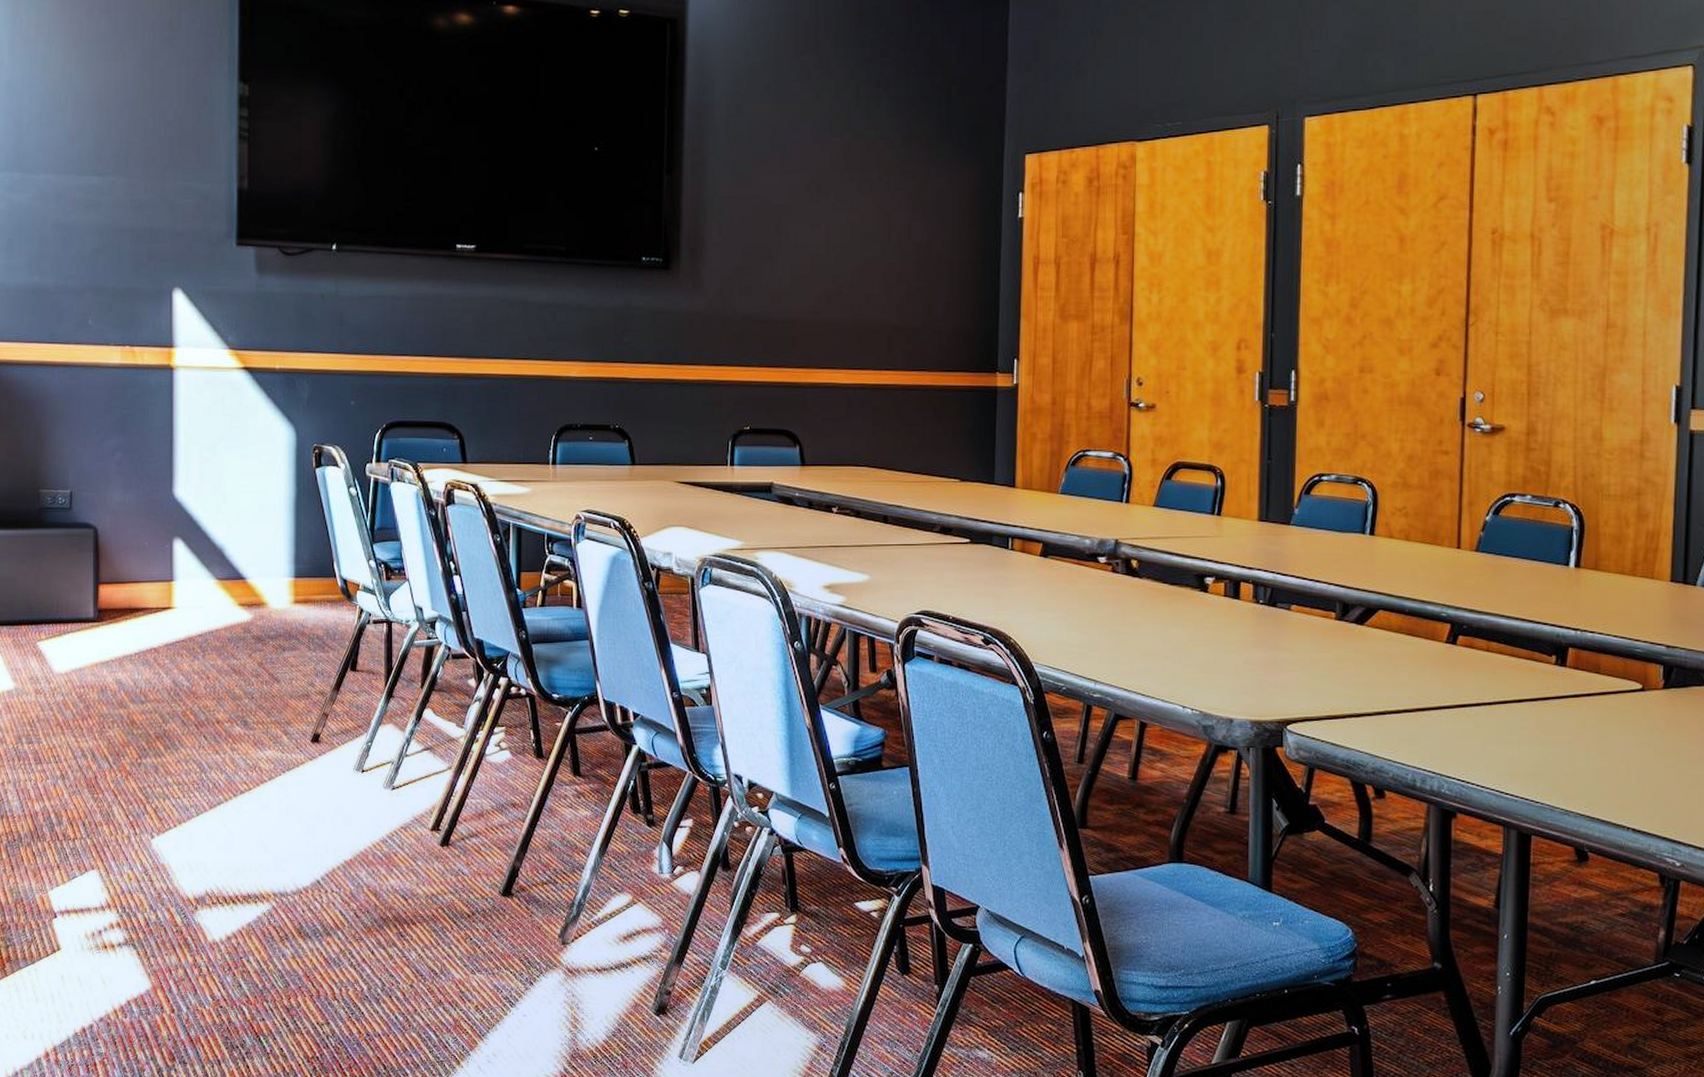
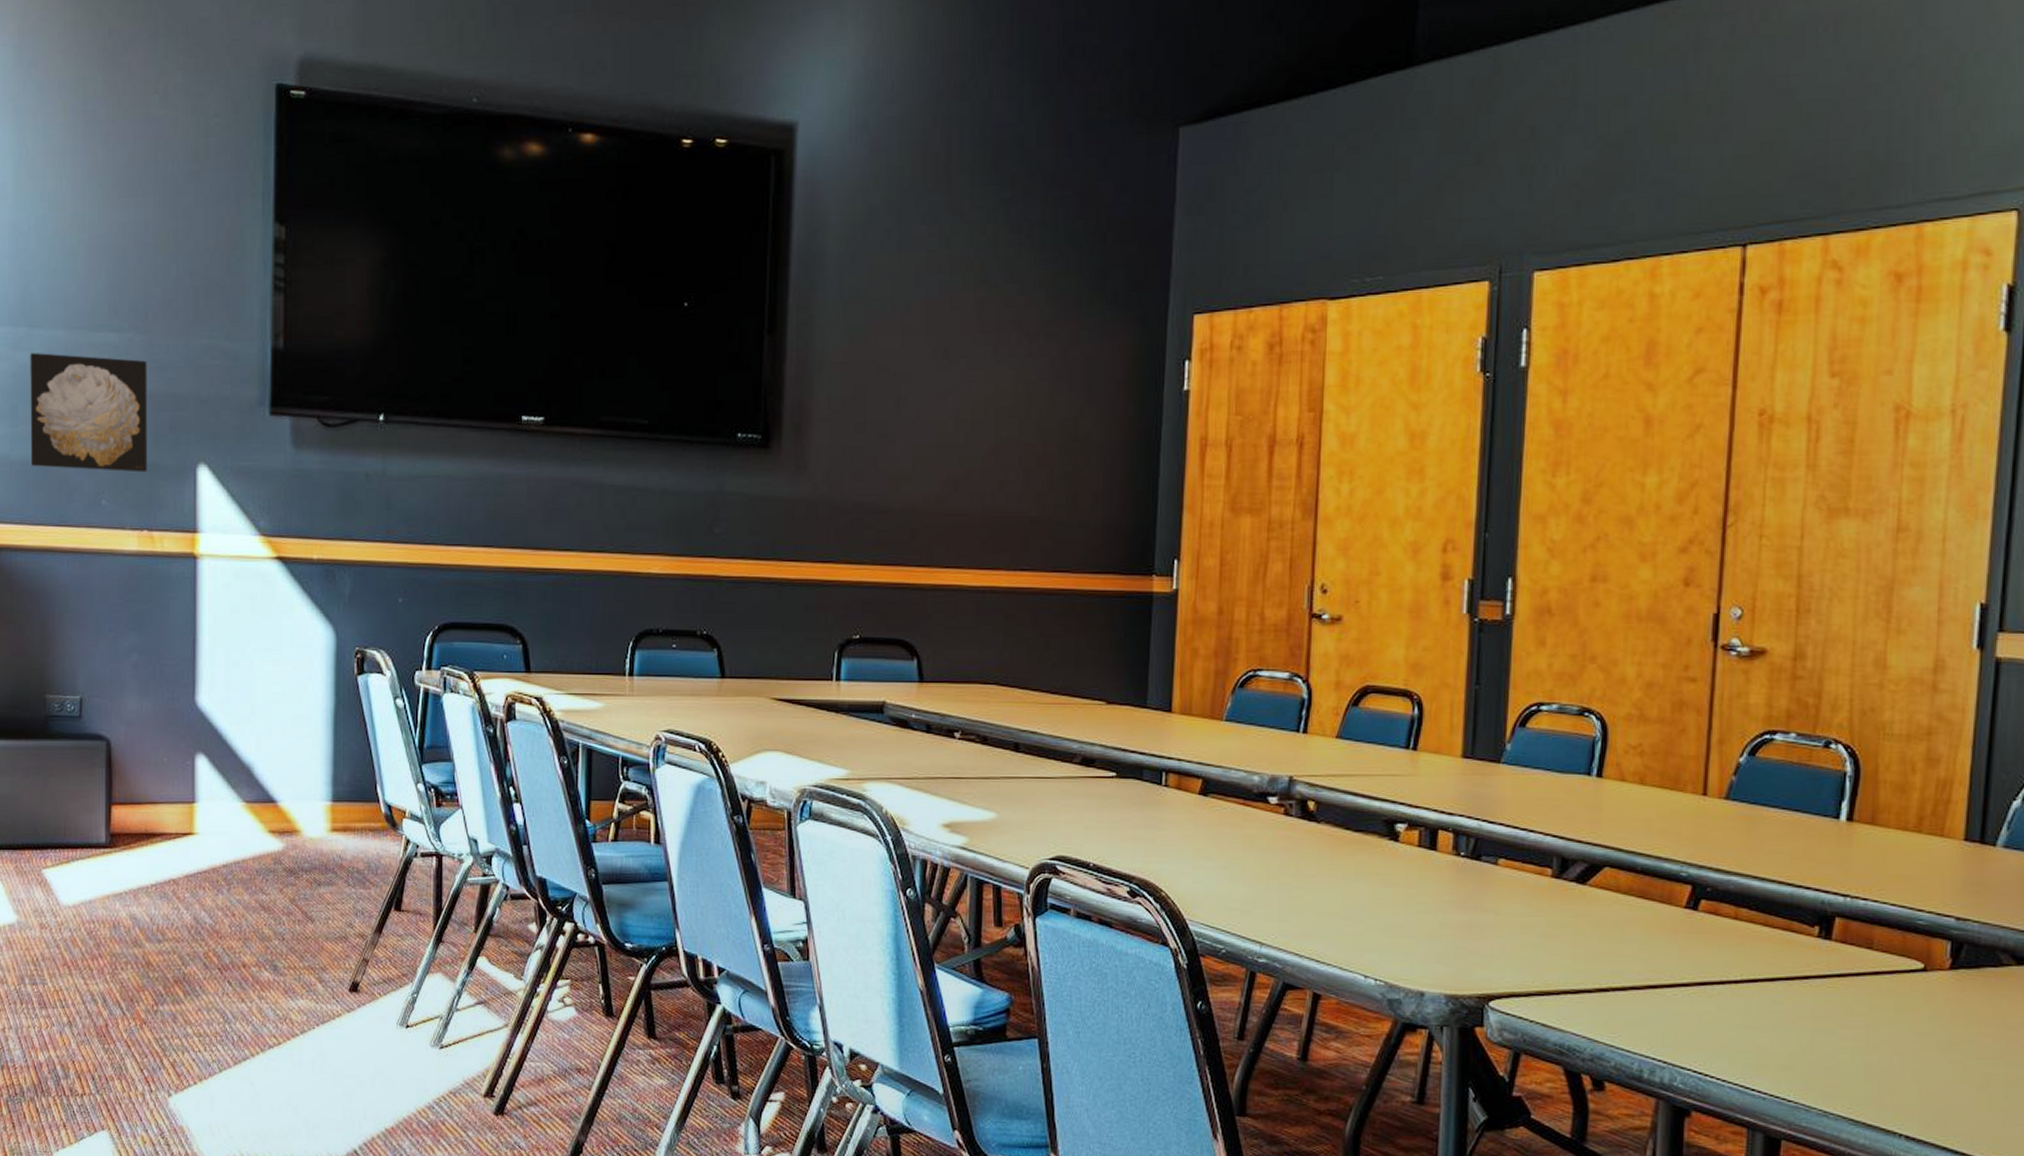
wall art: none [24,194,129,296] -> present [30,353,147,473]

